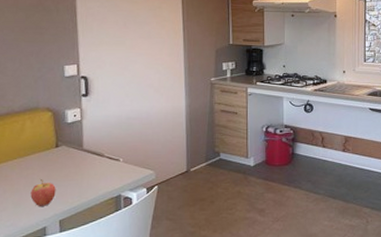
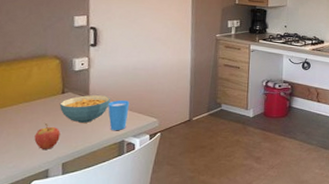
cereal bowl: none [54,148,105,177] -> present [59,95,110,123]
cup: none [103,152,125,185] -> present [108,100,130,131]

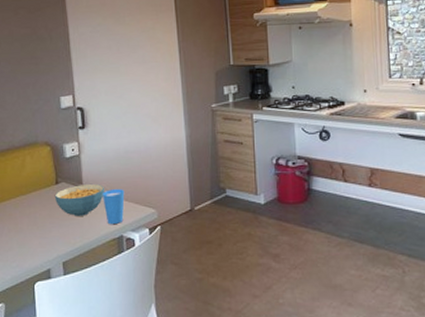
fruit: present [34,124,60,149] -> none [34,218,58,247]

